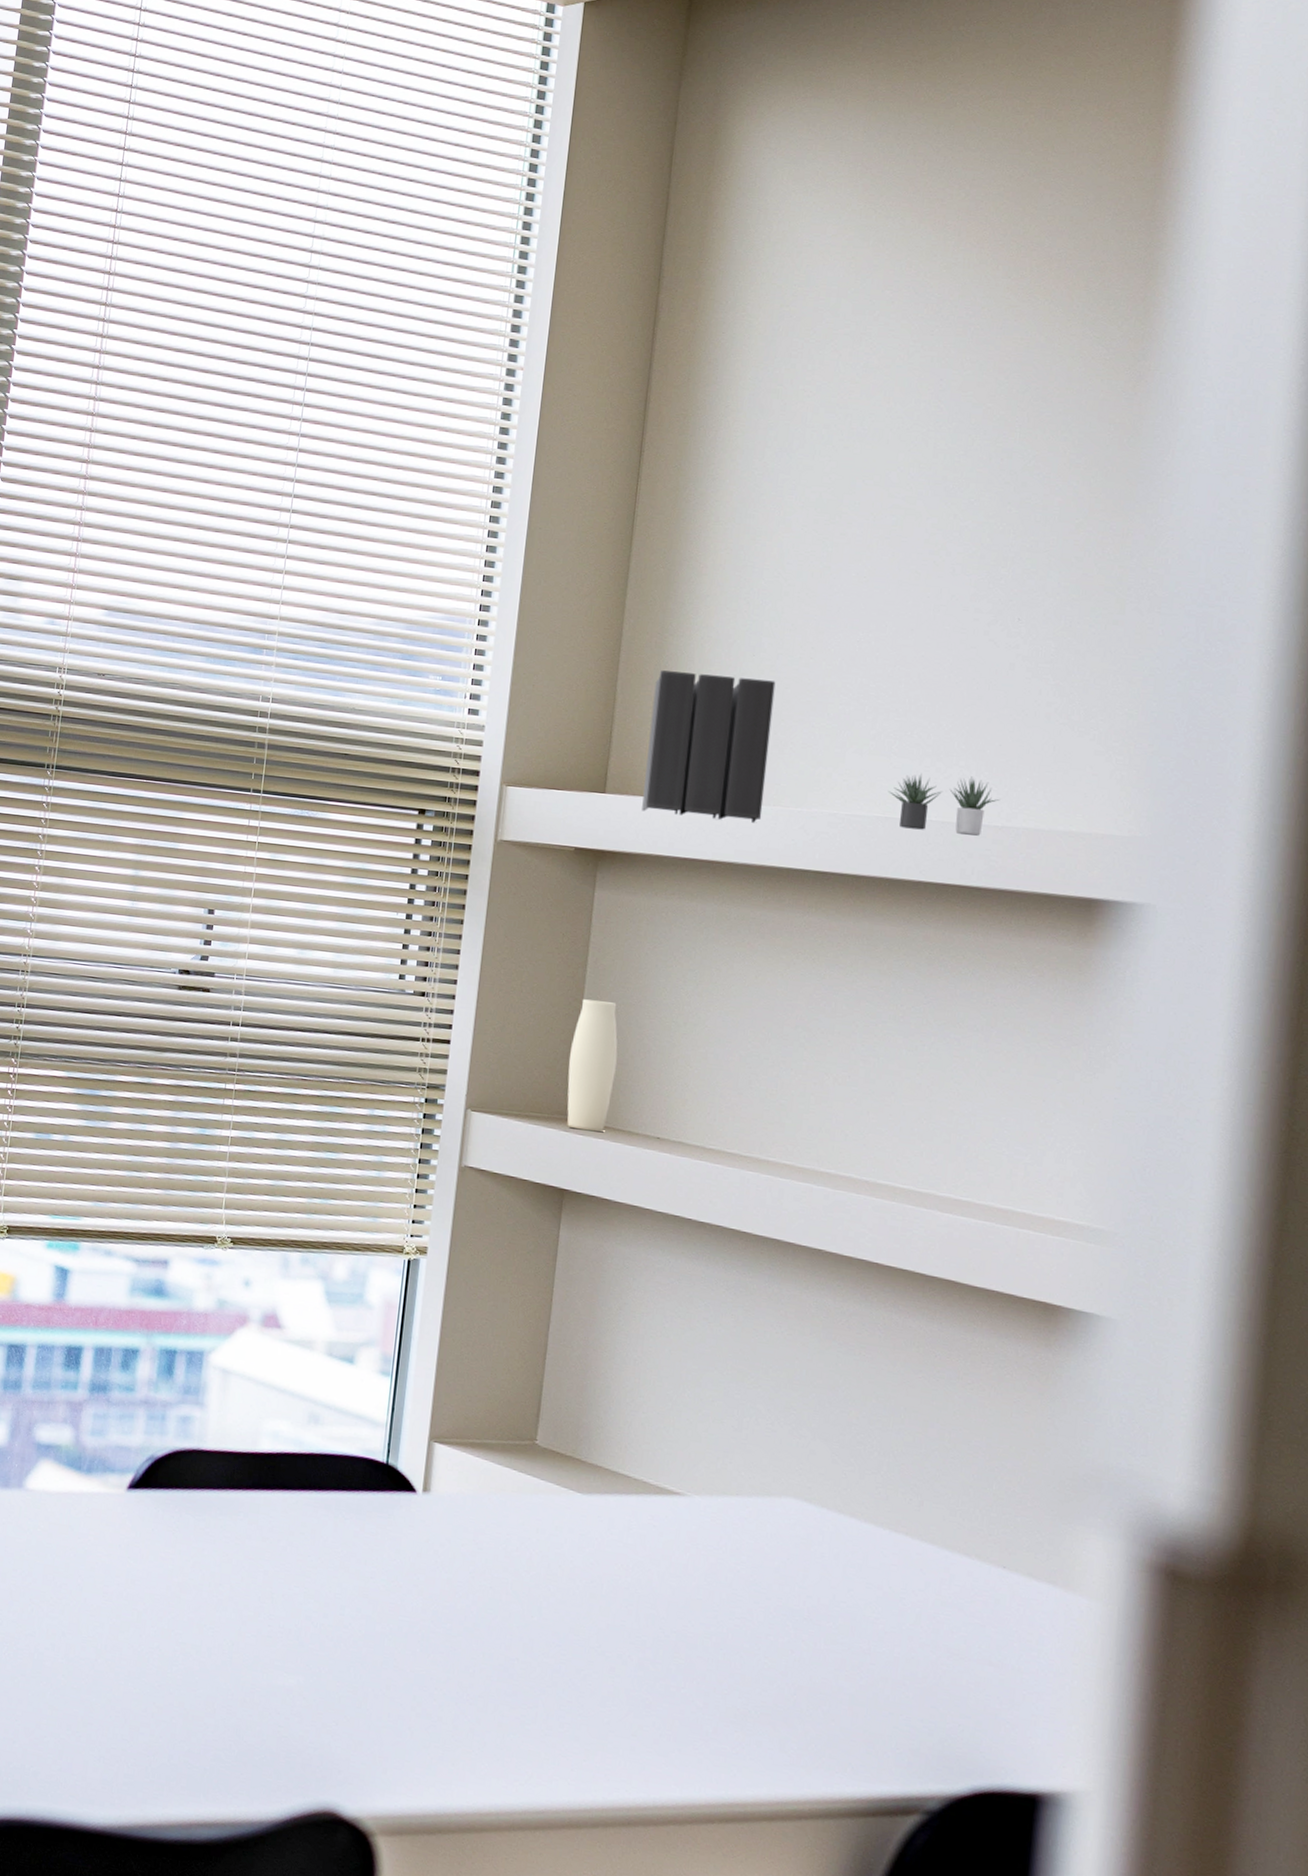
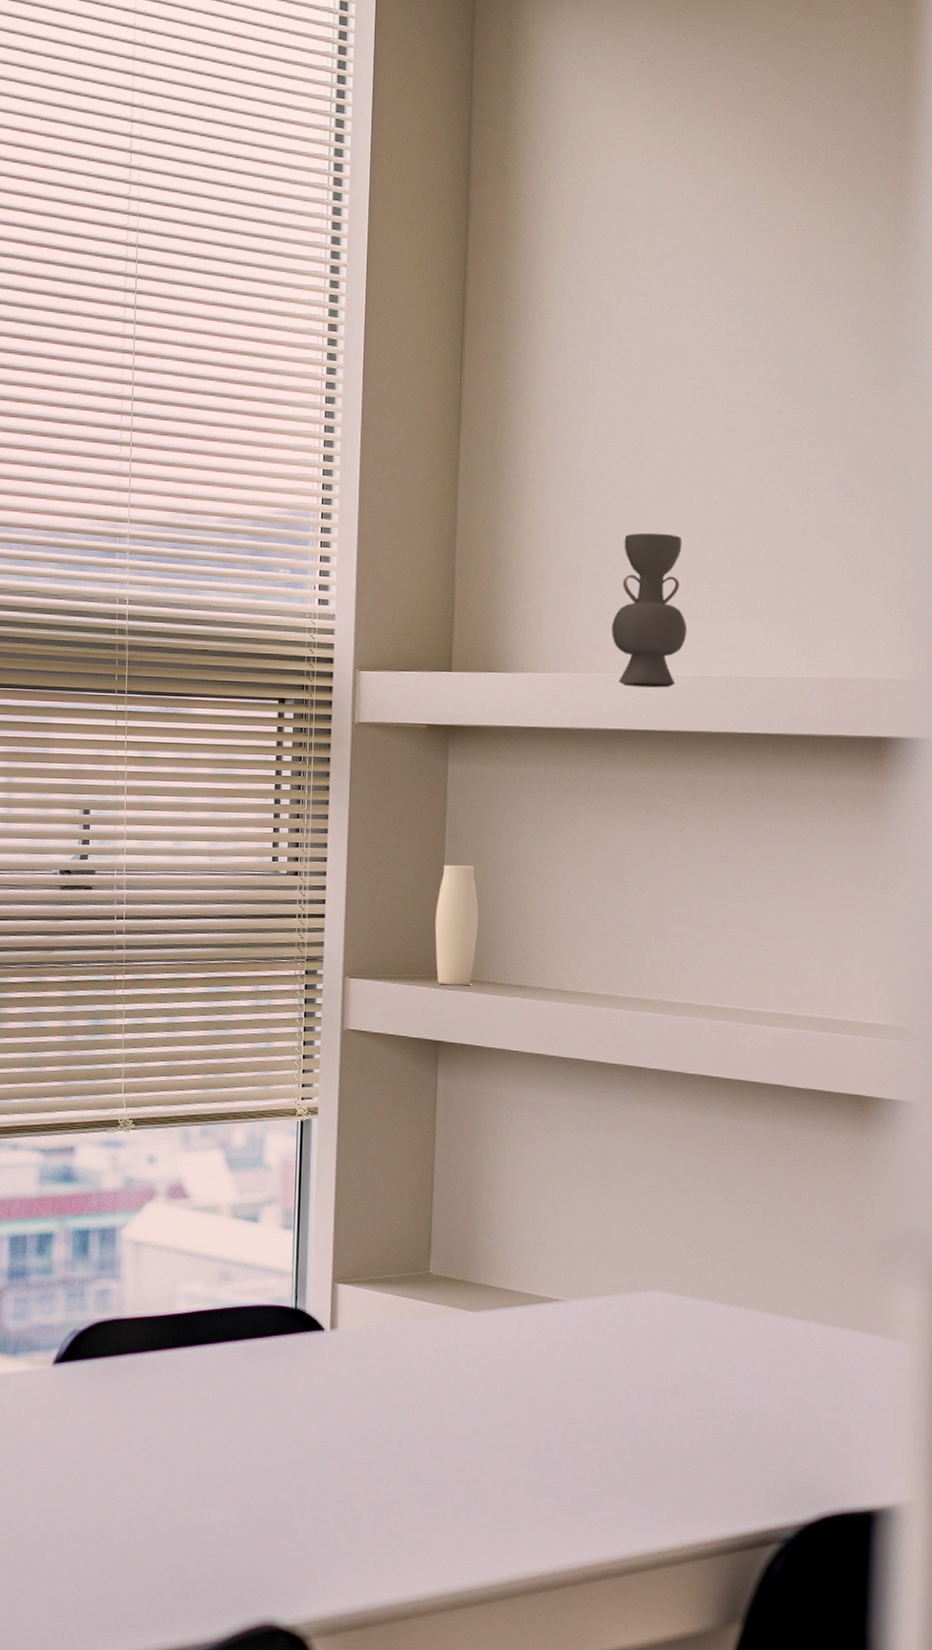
books: present [642,670,776,823] -> none [485,552,599,690]
decorative vase: none [785,658,872,827] -> present [612,532,687,688]
succulent plant: present [889,774,1000,836] -> none [704,634,800,688]

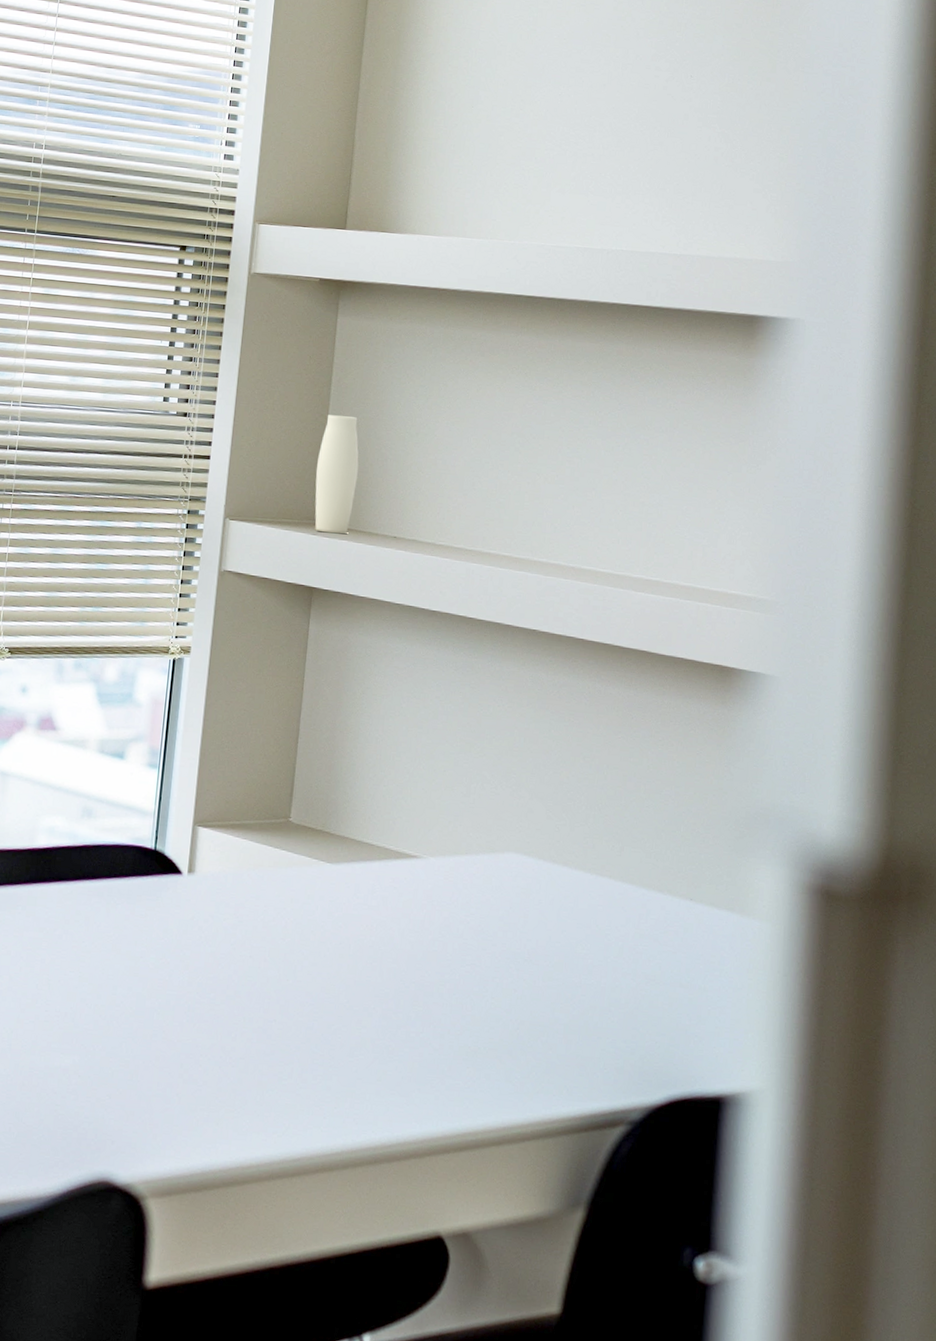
decorative vase: present [612,532,687,688] -> none [500,109,573,257]

